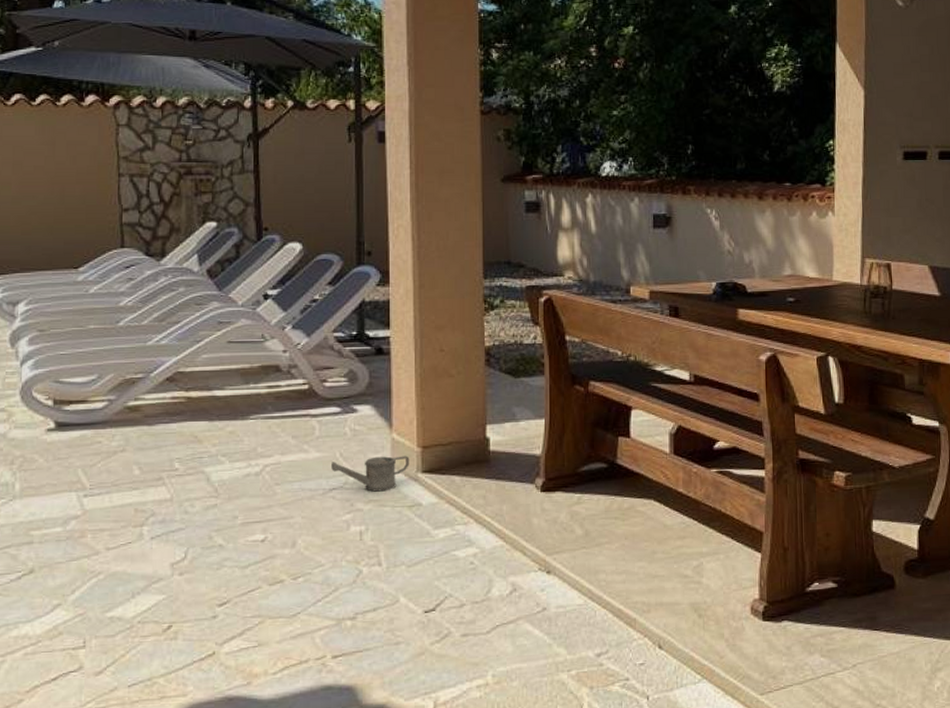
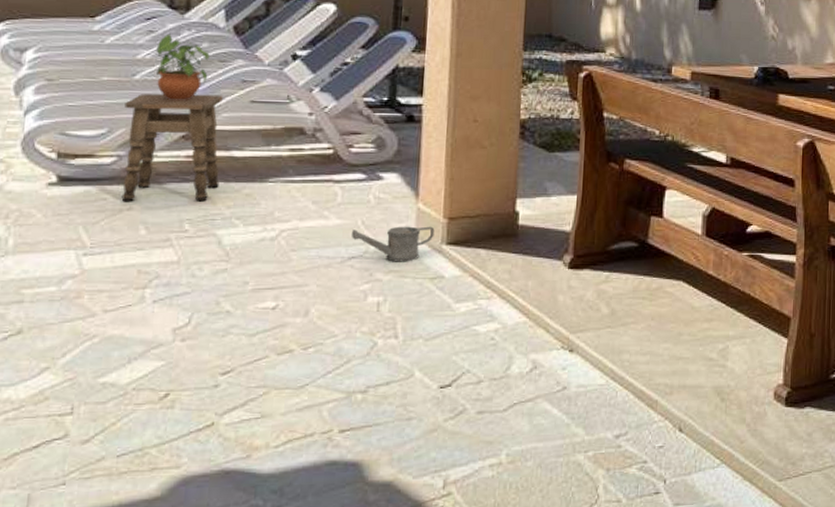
side table: none [111,337,204,444] -> present [121,94,223,202]
potted plant: none [137,280,187,344] -> present [156,33,210,100]

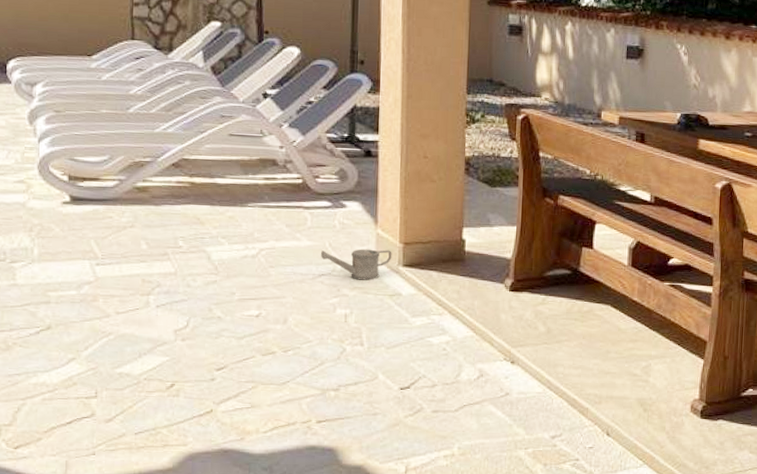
side table: present [121,94,223,202] -> none [122,125,206,222]
potted plant: present [156,33,210,100] -> none [145,72,192,132]

